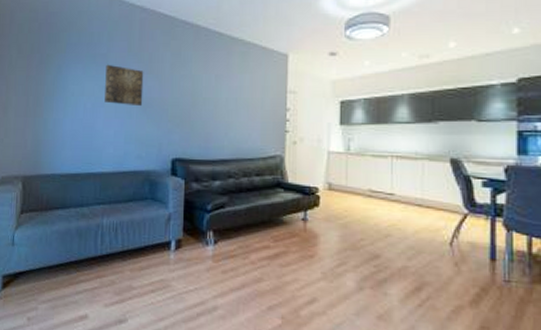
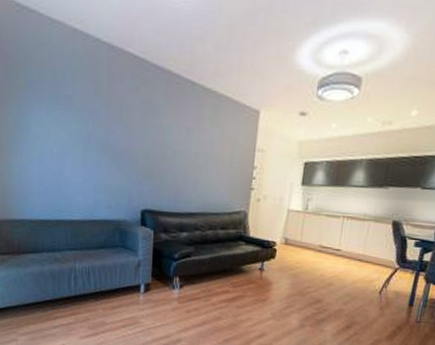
wall art: present [105,64,144,107] -> none [72,107,113,156]

